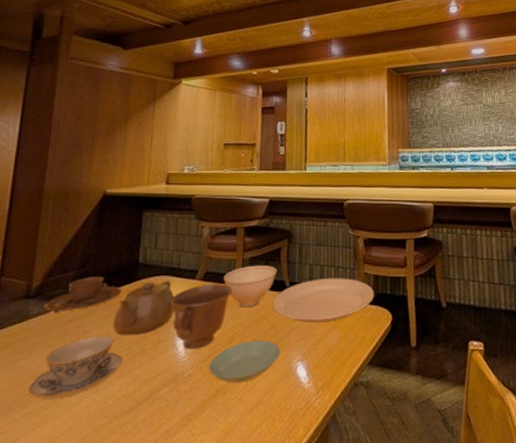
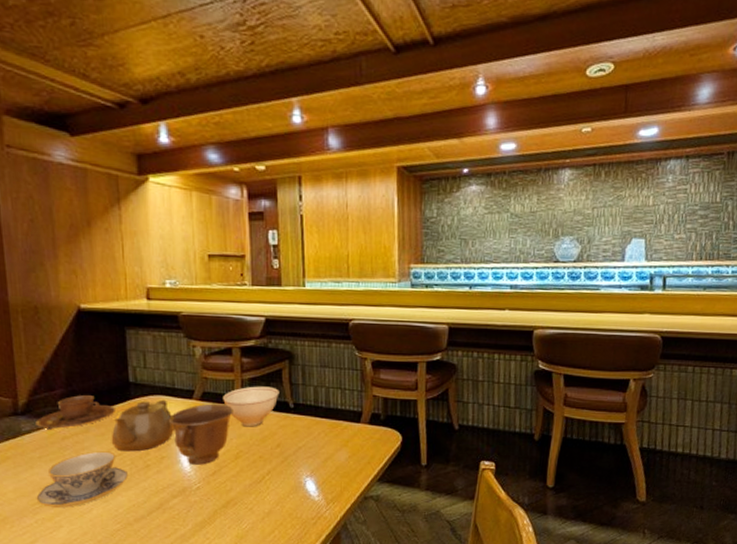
saucer: present [208,340,281,382] -> none [216,457,289,495]
plate: present [272,278,375,323] -> none [276,399,384,442]

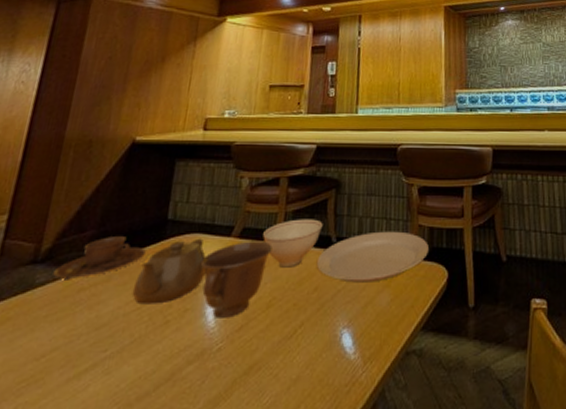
teacup: present [36,451,128,507] -> none [25,305,142,385]
plate: none [276,399,384,442] -> present [316,231,430,283]

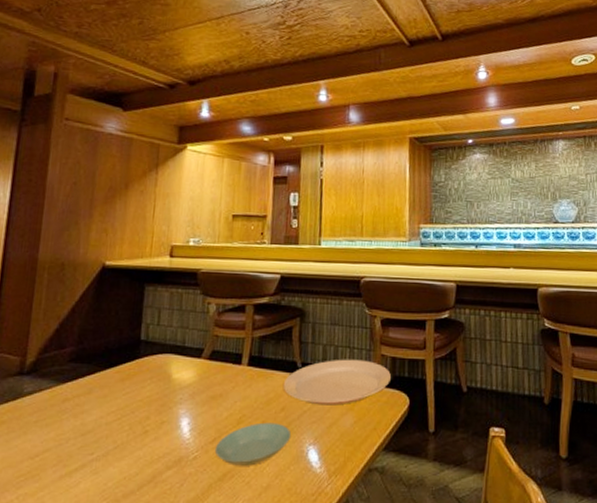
teacup: present [53,235,146,279] -> none [39,352,122,390]
teapot: present [132,238,207,303] -> none [112,358,180,415]
teacup: present [200,241,273,318] -> none [173,363,241,431]
saucer: none [240,305,324,356] -> present [214,422,292,466]
bowl: present [263,219,323,268] -> none [231,344,289,389]

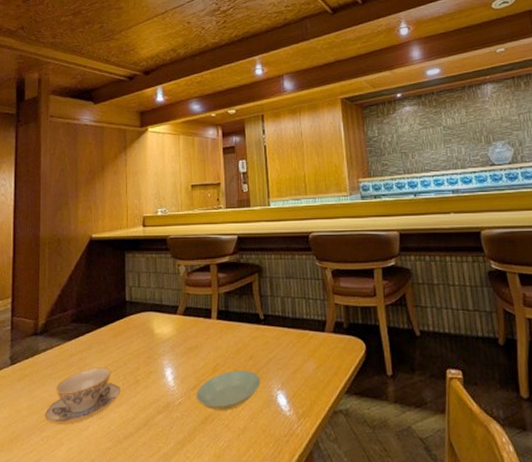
teacup: none [23,415,124,480] -> present [44,367,120,424]
plate: present [282,359,392,406] -> none [249,309,347,353]

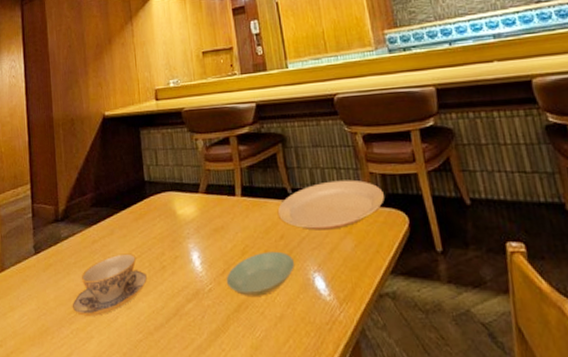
plate: none [249,309,347,353] -> present [277,179,385,231]

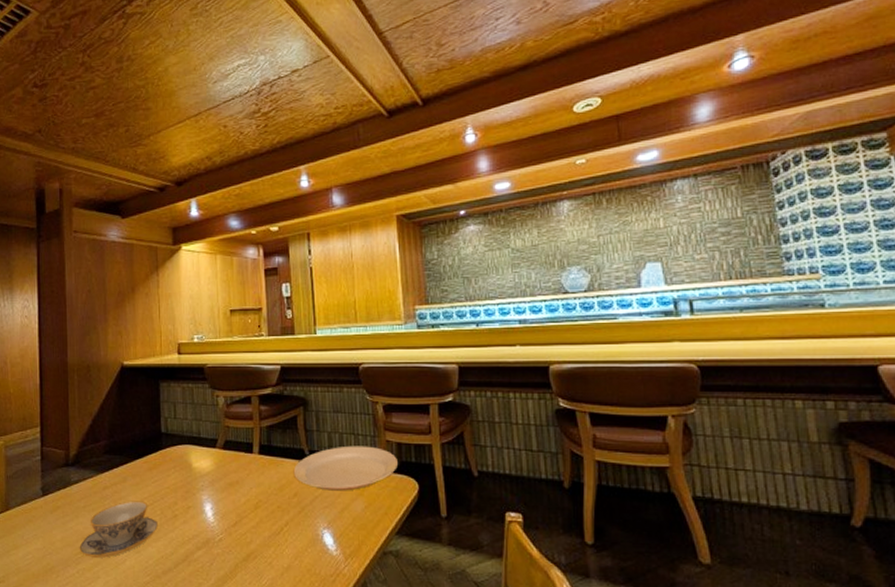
saucer: present [226,251,295,296] -> none [237,507,306,548]

